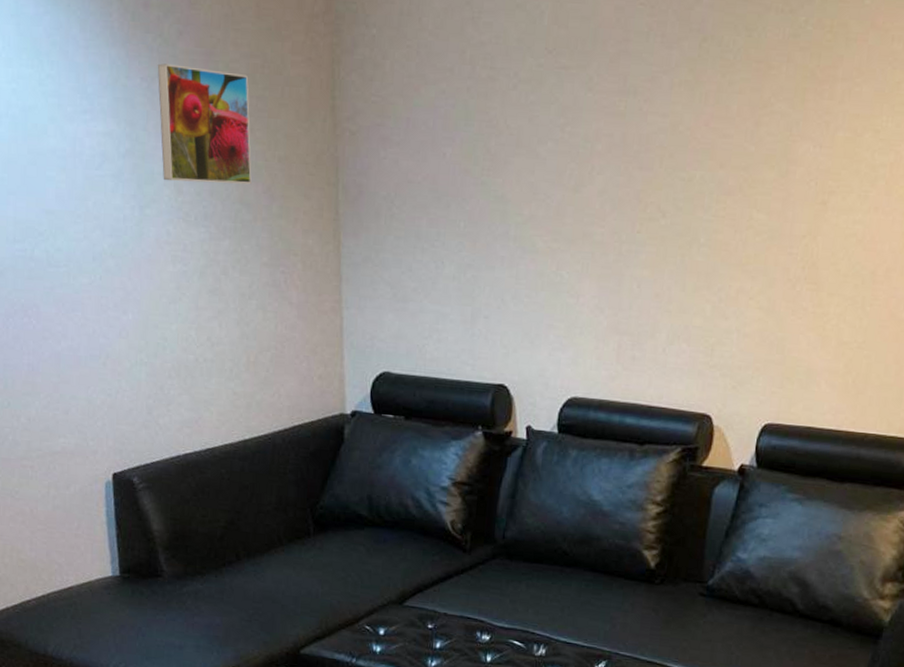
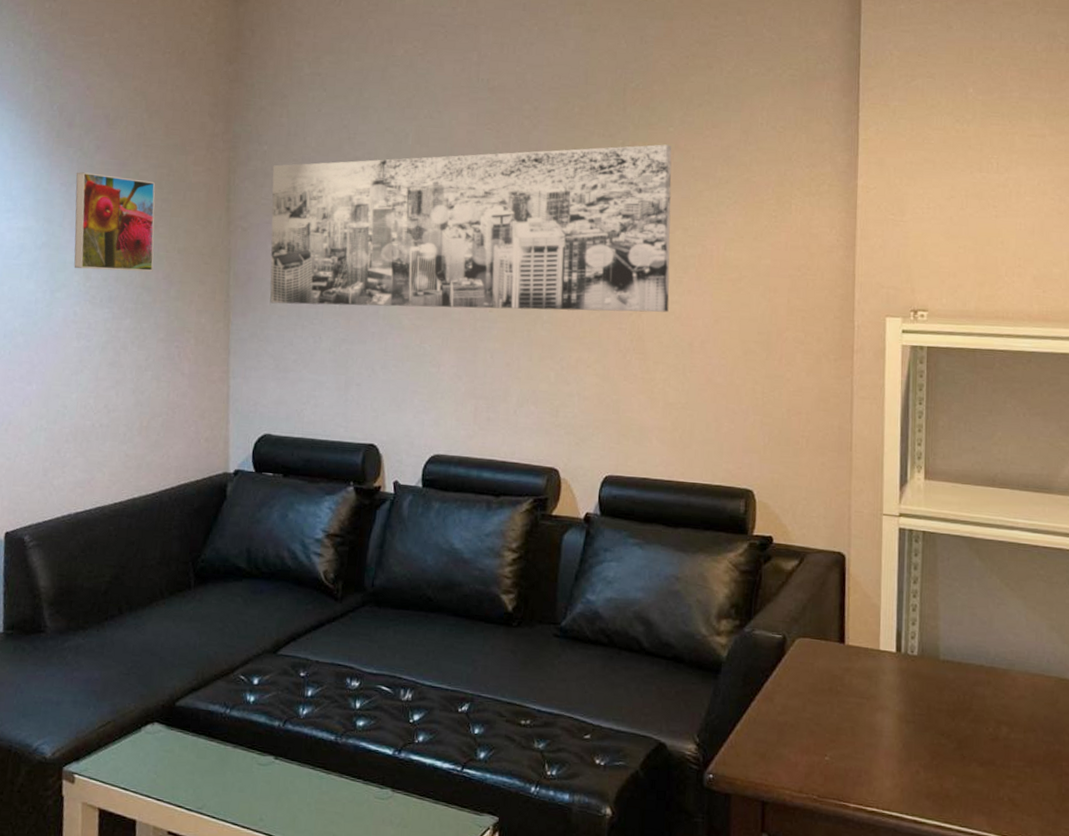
wall art: none [383,22,867,234] -> present [270,144,672,313]

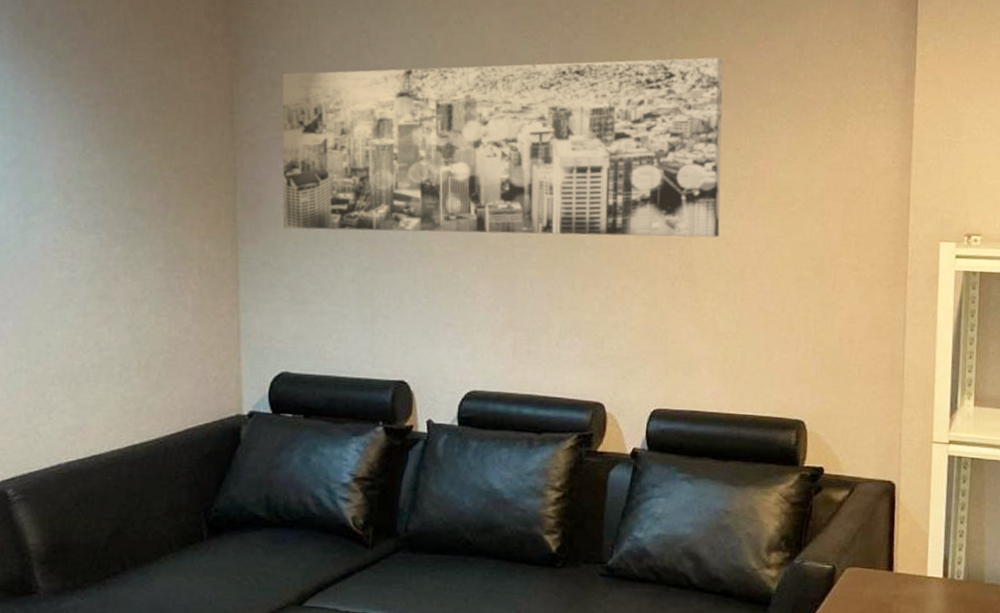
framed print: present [74,172,156,272] -> none [48,77,147,193]

